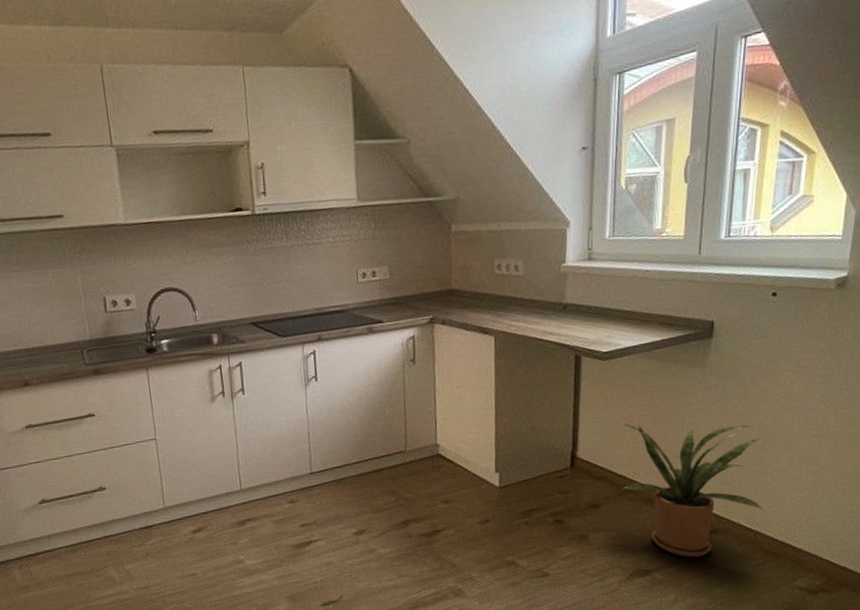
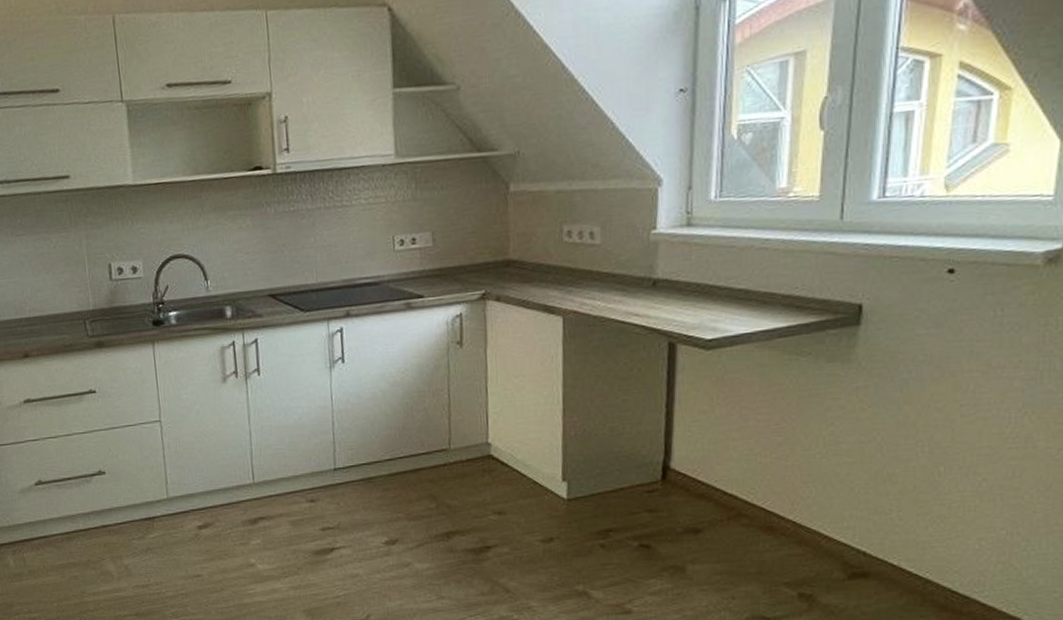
house plant: present [613,421,764,558] -> none [720,426,937,607]

